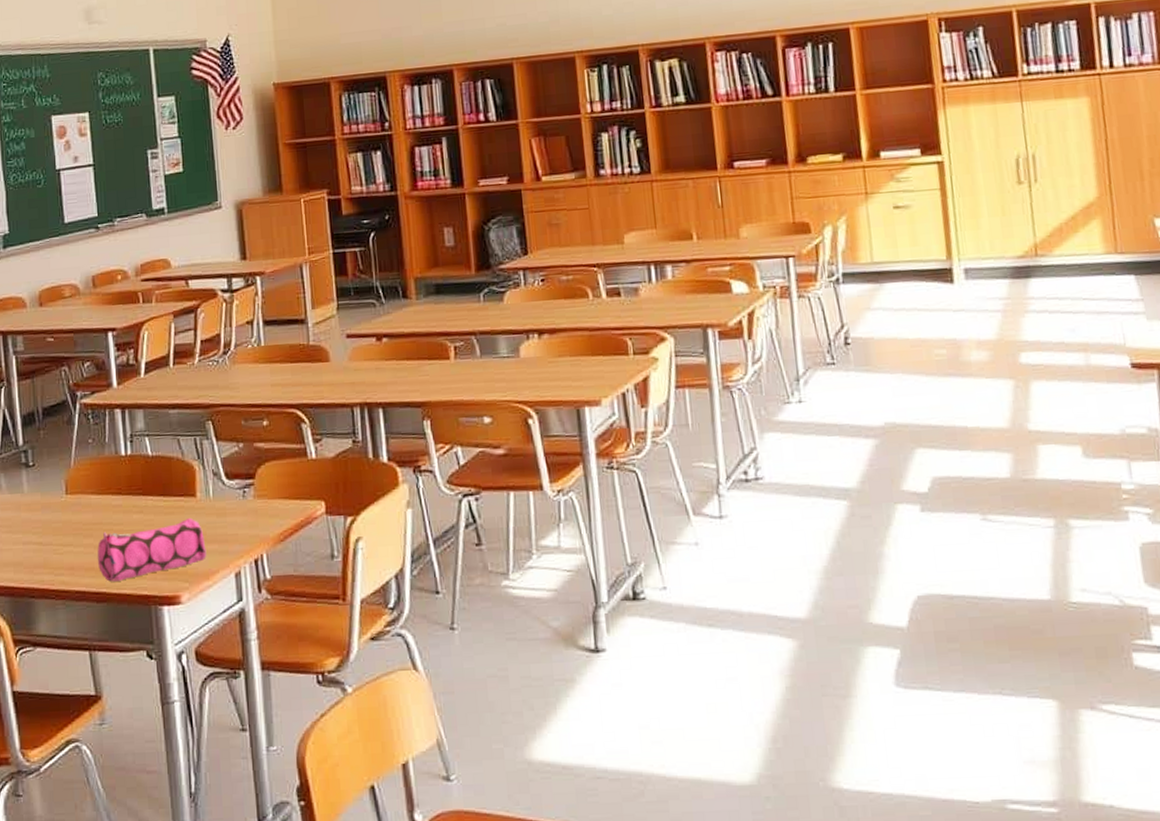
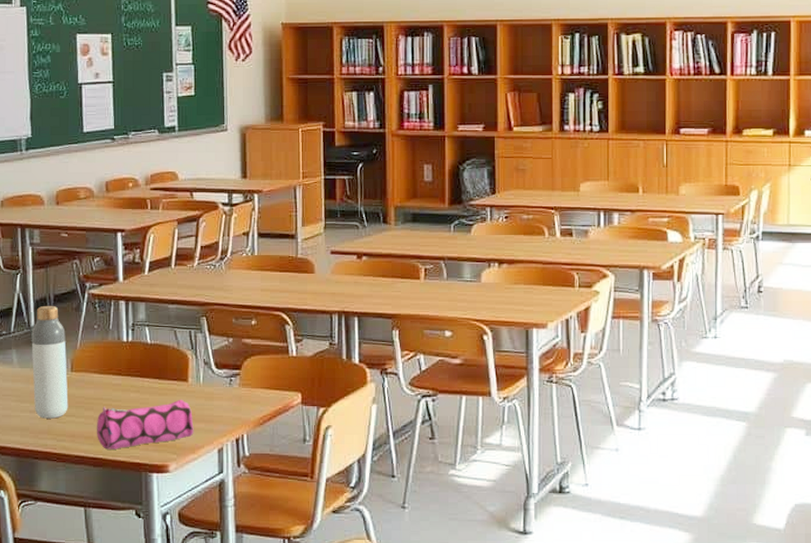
bottle: none [20,420,65,551] -> present [31,305,68,419]

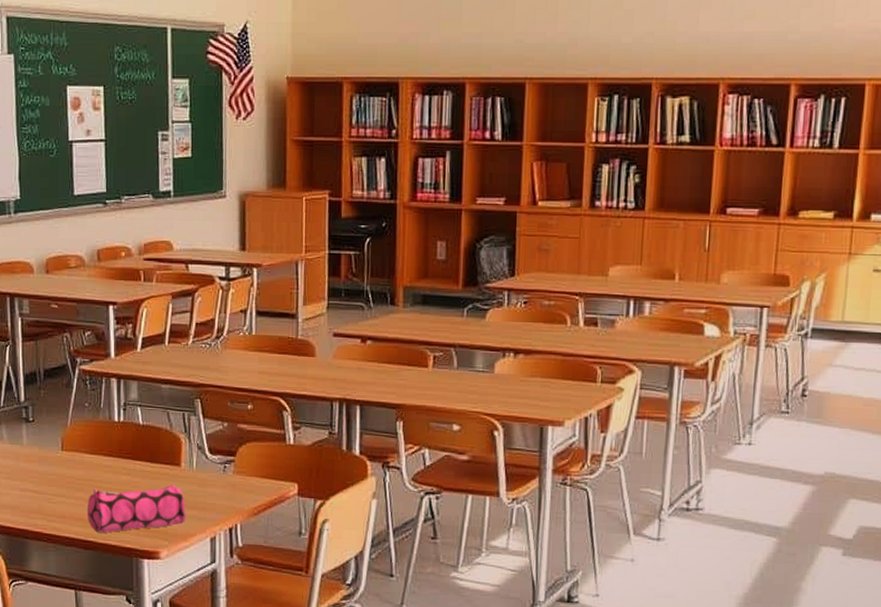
bottle: present [31,305,68,419] -> none [21,380,59,498]

